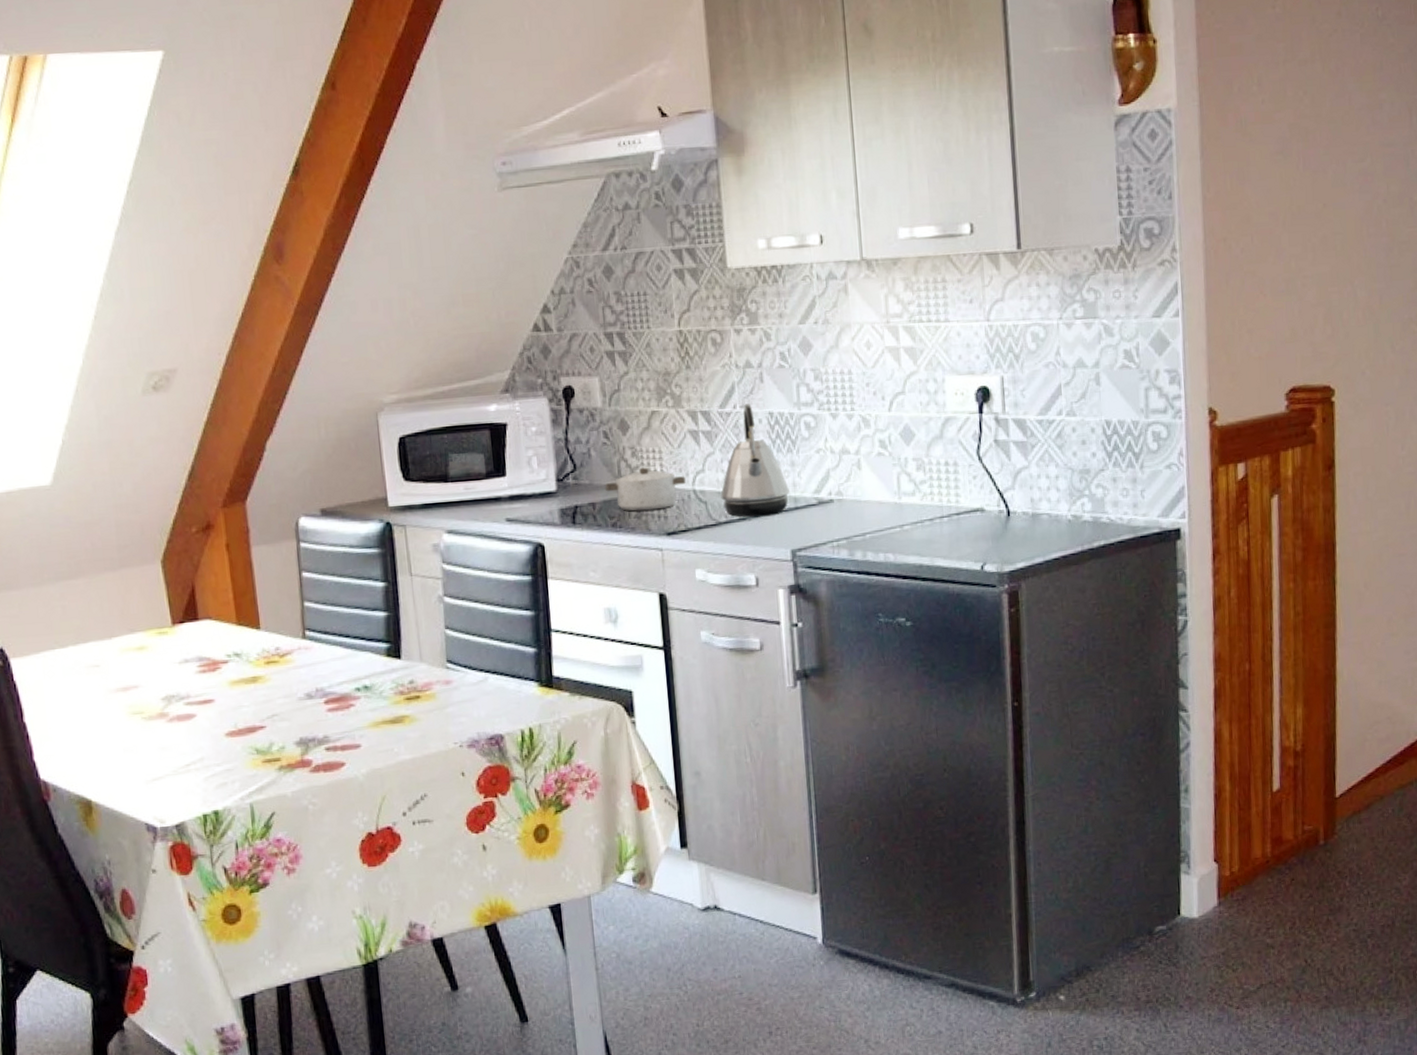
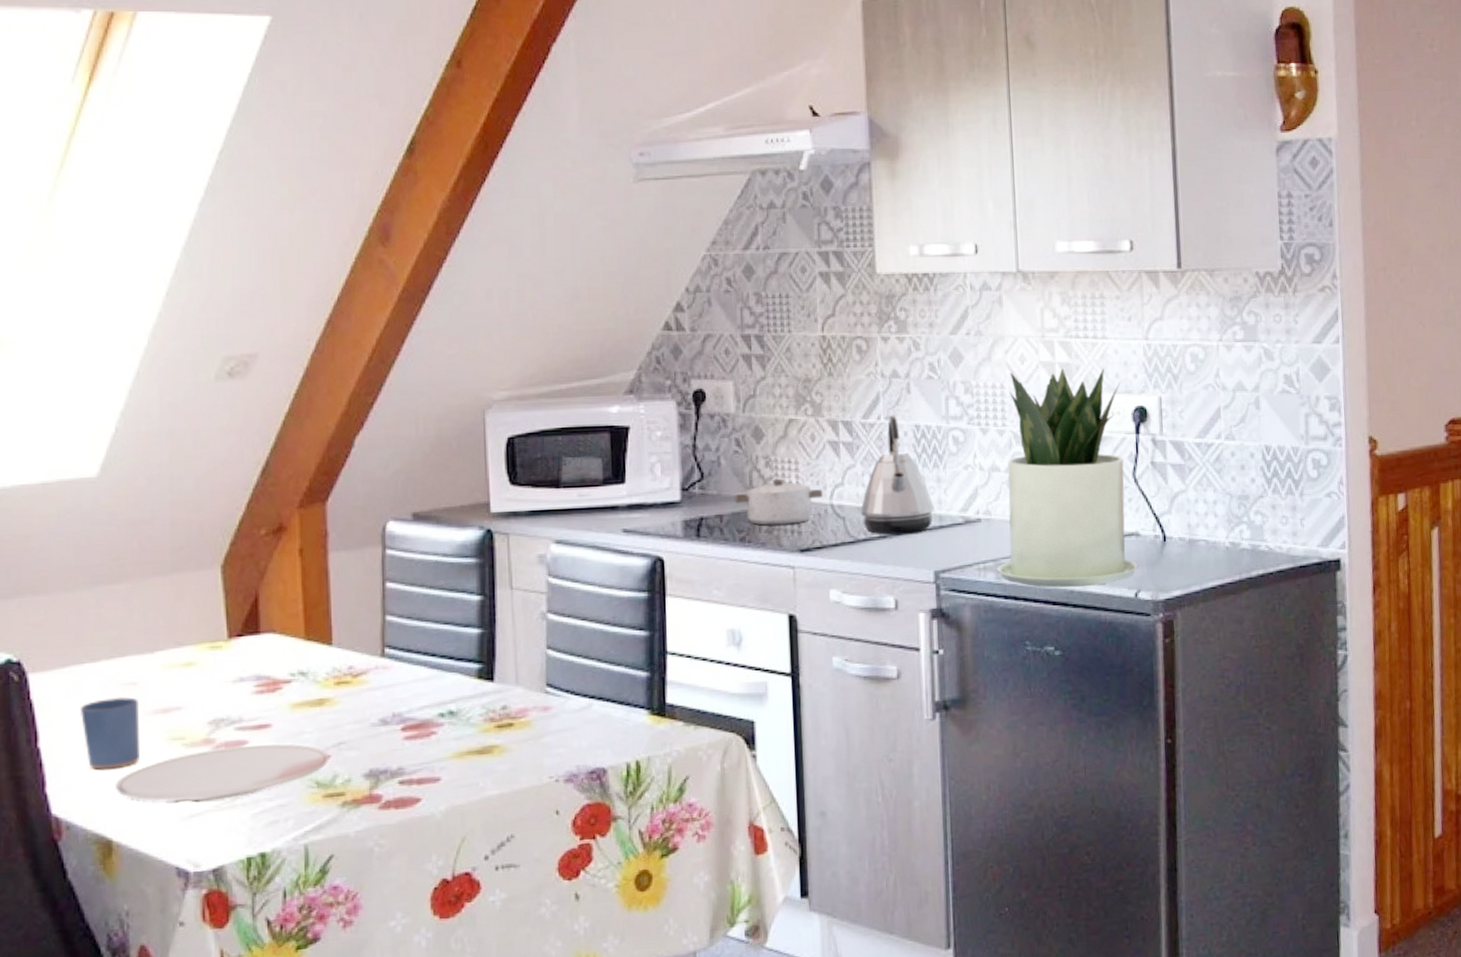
mug: none [55,677,108,740] -> present [81,696,140,769]
plate: none [90,716,265,768] -> present [116,744,330,802]
planter: none [849,351,984,563] -> present [997,369,1139,588]

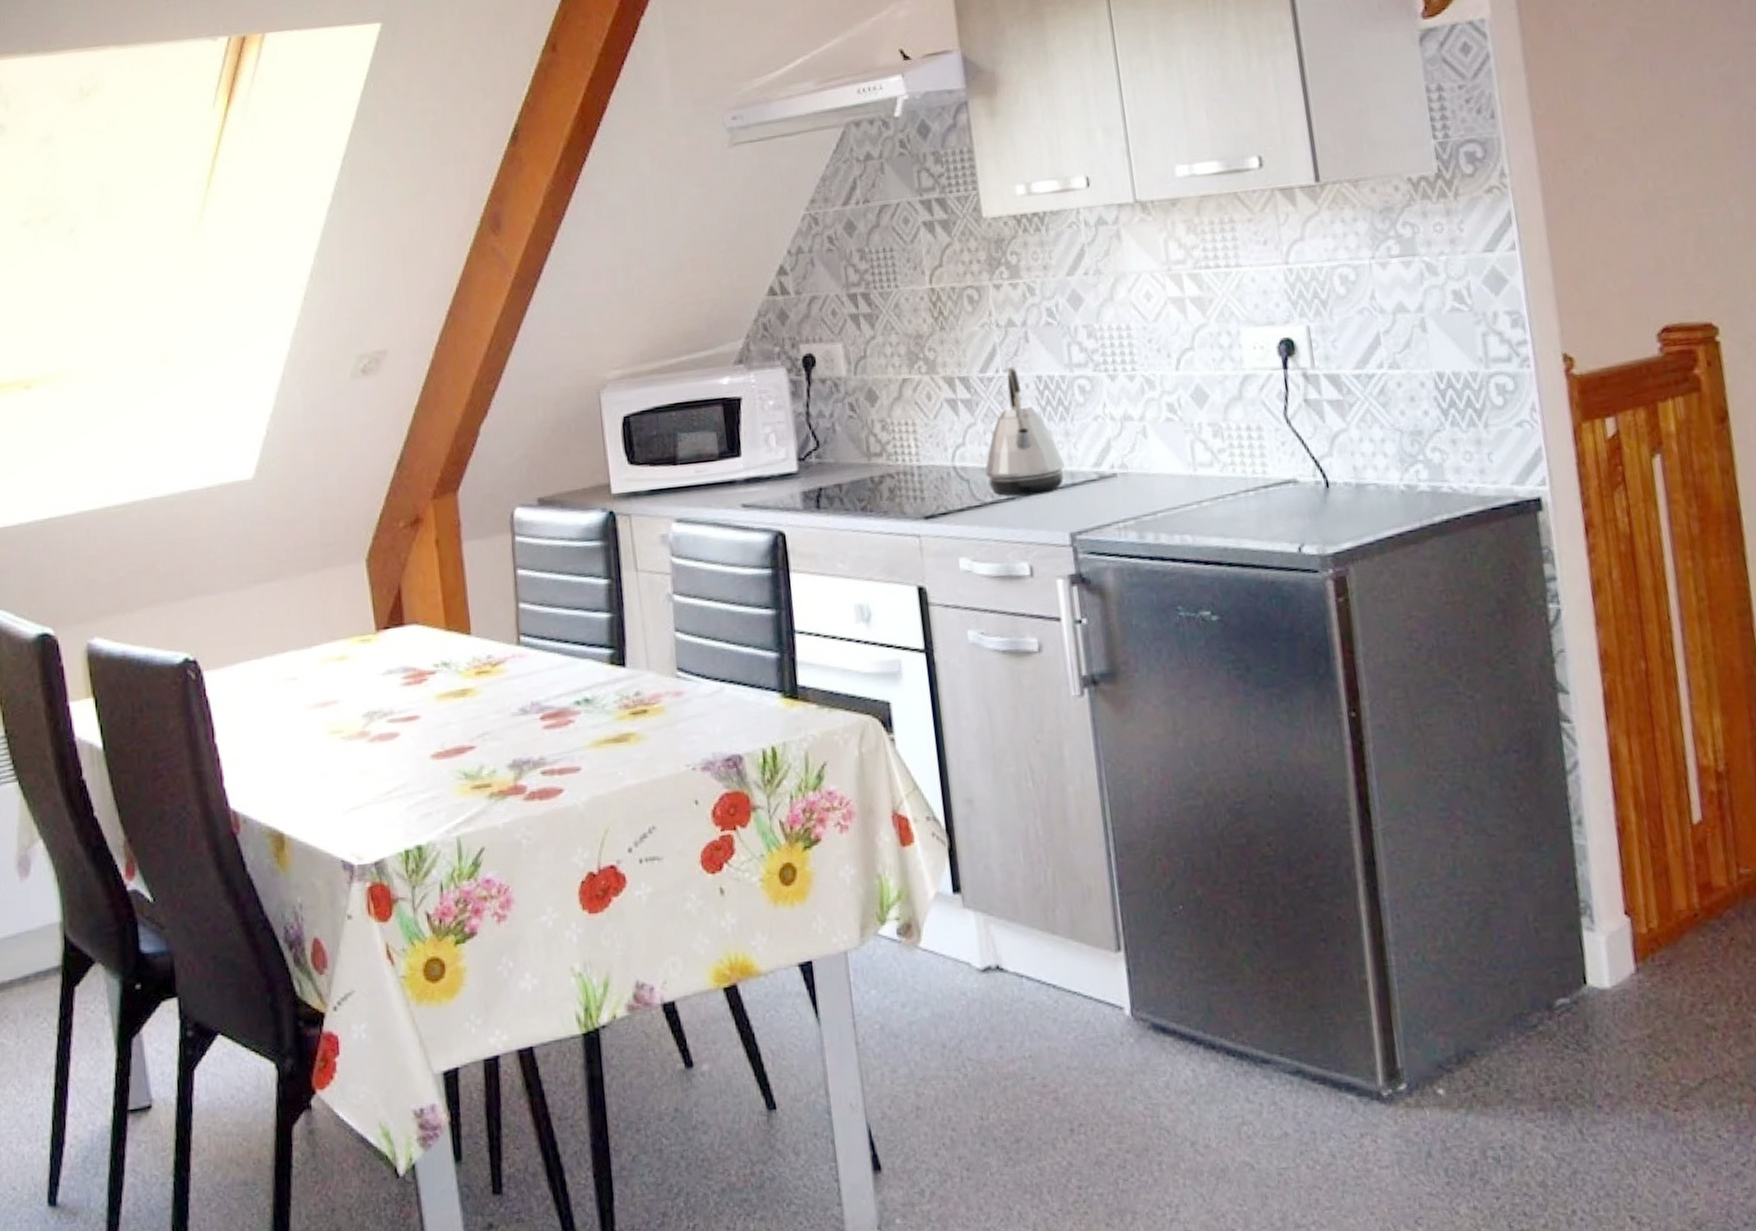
mug: present [81,696,140,769] -> none [250,691,304,764]
plate: present [116,744,330,802] -> none [284,735,475,795]
cooking pot: present [734,478,823,526] -> none [851,442,944,493]
planter: present [997,369,1139,588] -> none [1135,300,1300,546]

